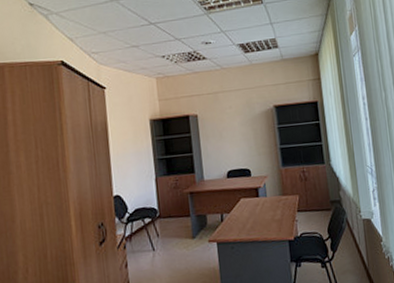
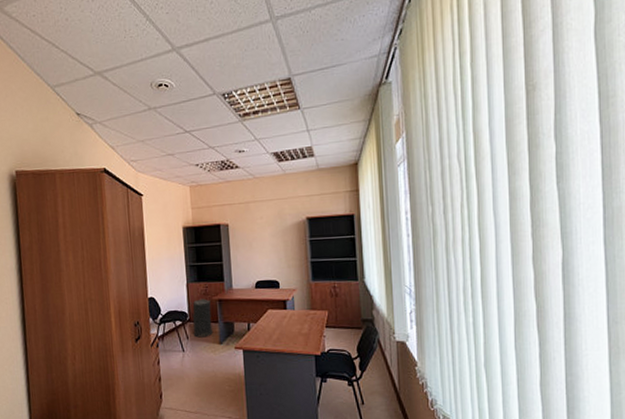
trash can: none [158,192,185,235] -> present [188,298,213,338]

